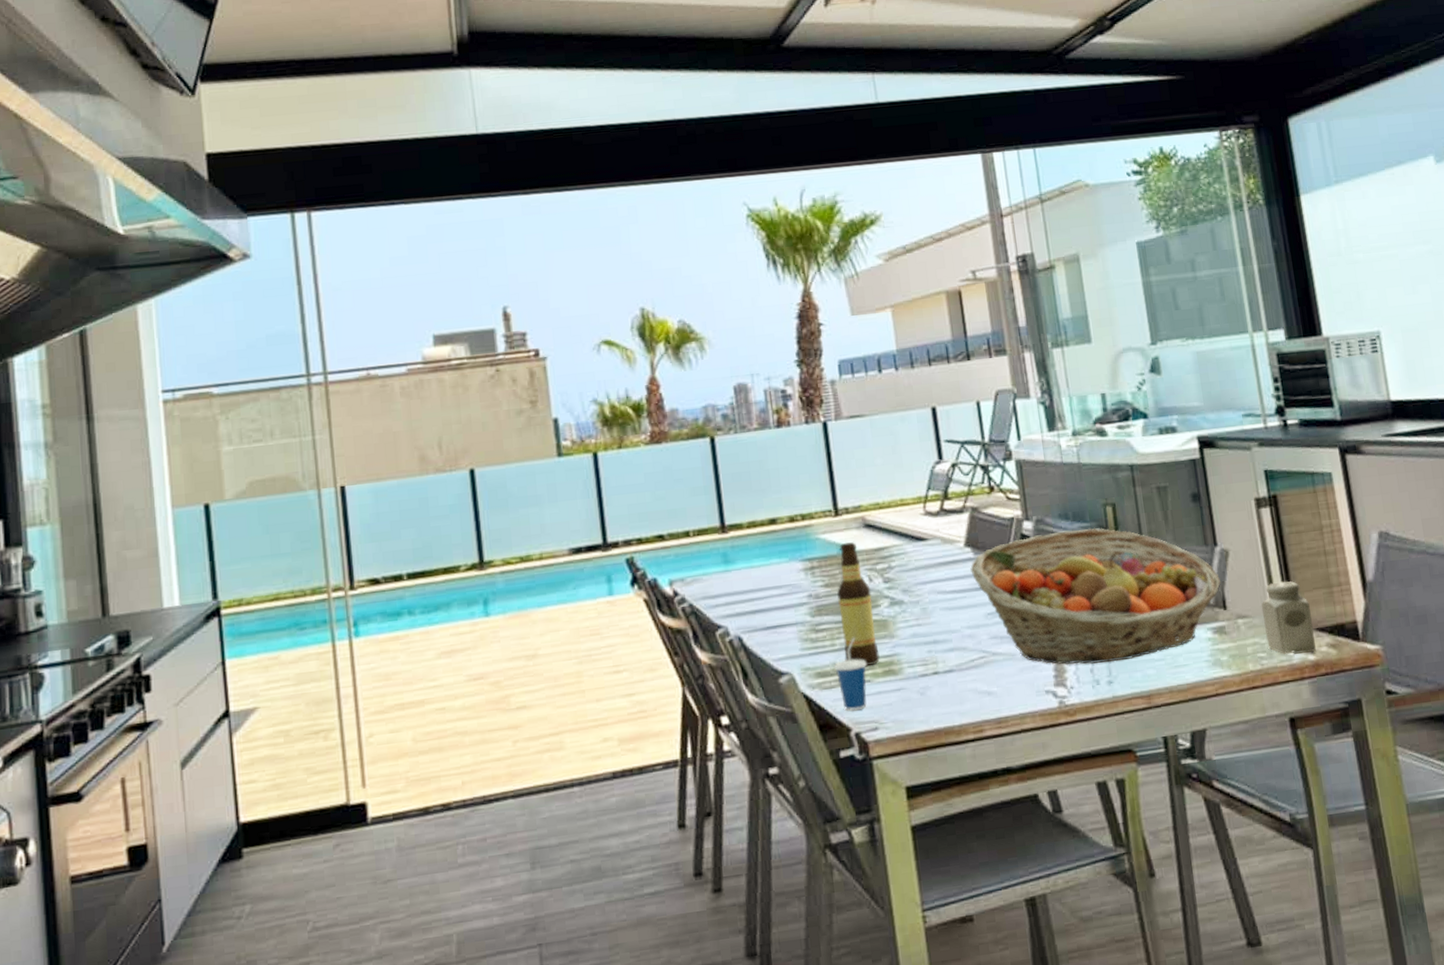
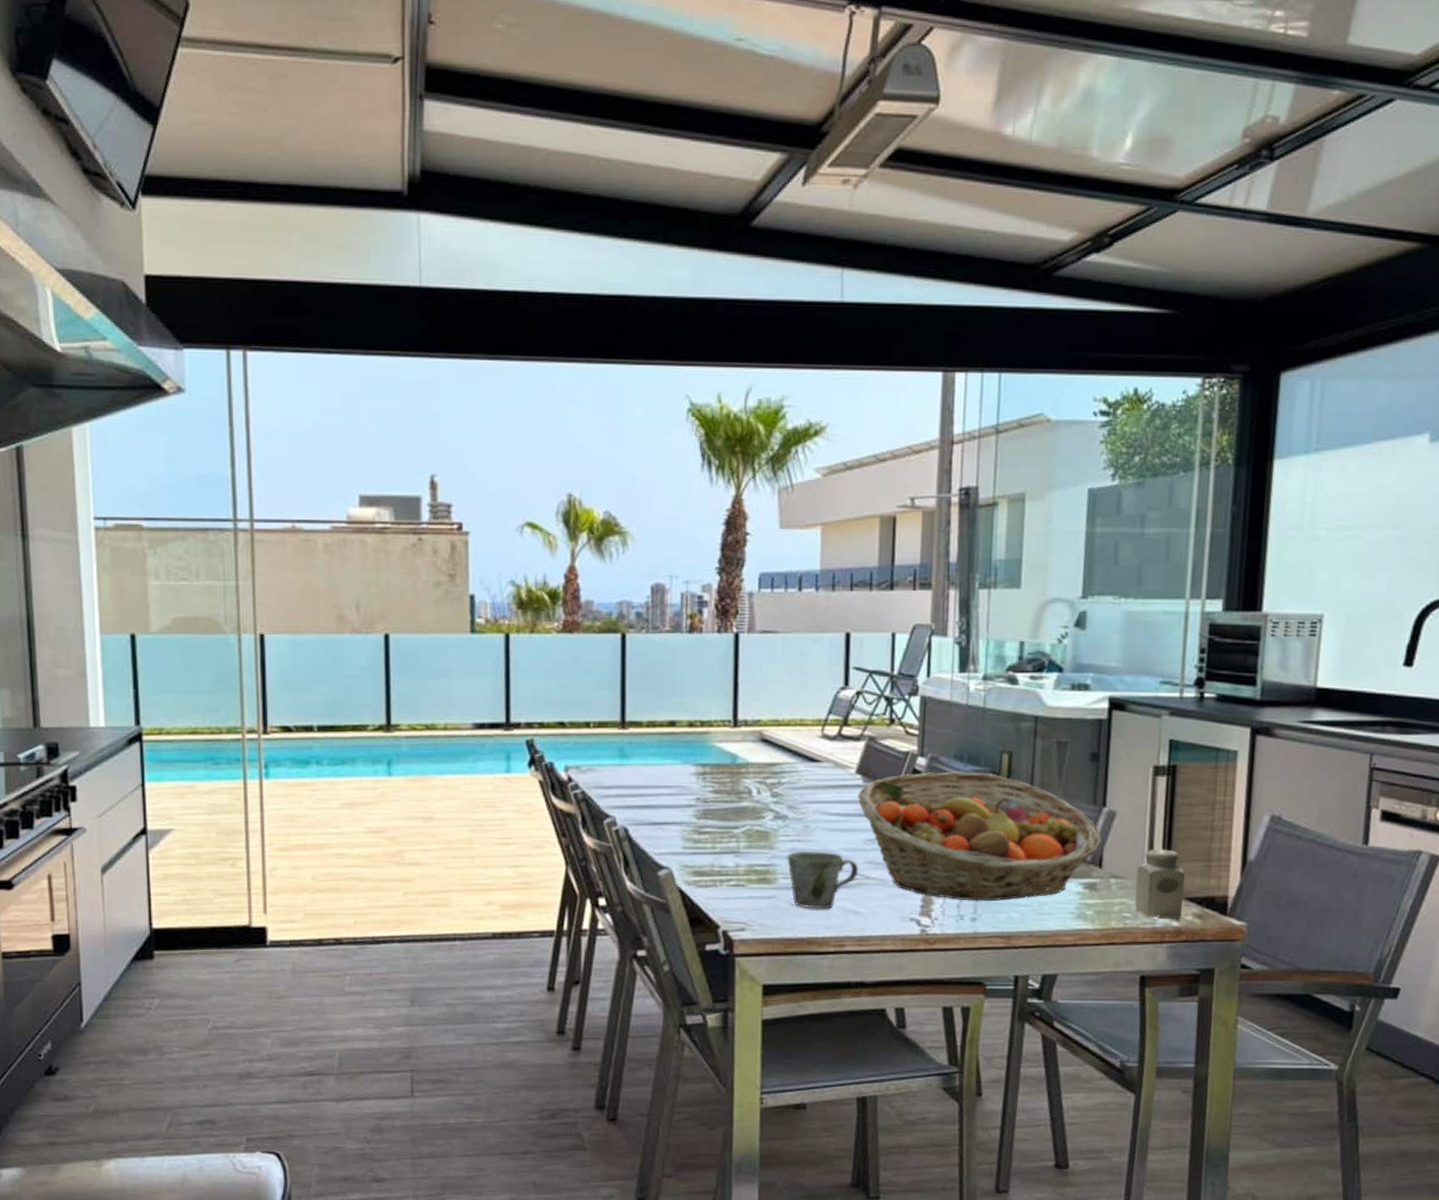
cup: present [834,637,867,711] -> none [712,843,744,910]
bottle: present [837,542,880,667] -> none [723,754,758,872]
mug: none [908,632,985,696] -> present [786,852,859,909]

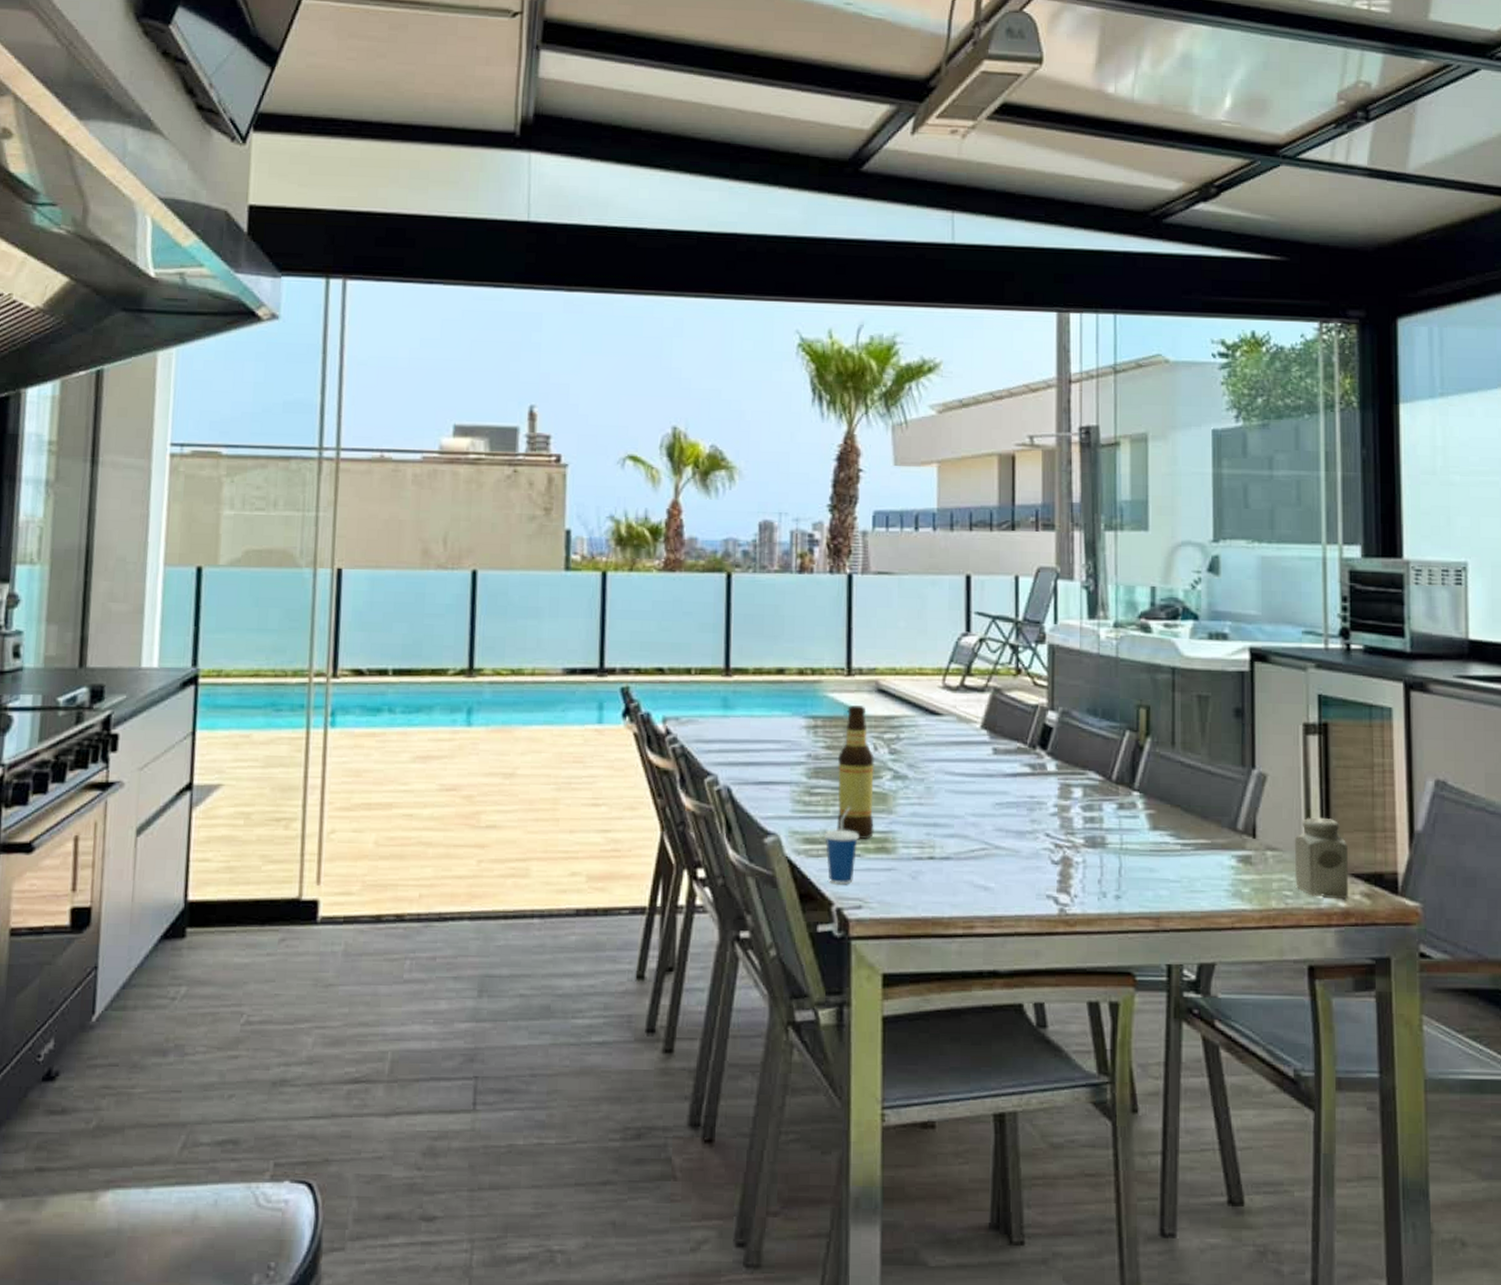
cup: none [712,843,744,910] -> present [825,807,860,884]
bottle: none [723,754,758,872] -> present [836,705,874,840]
mug: present [786,852,859,909] -> none [906,817,988,884]
fruit basket: present [857,771,1102,901] -> none [984,727,1253,876]

